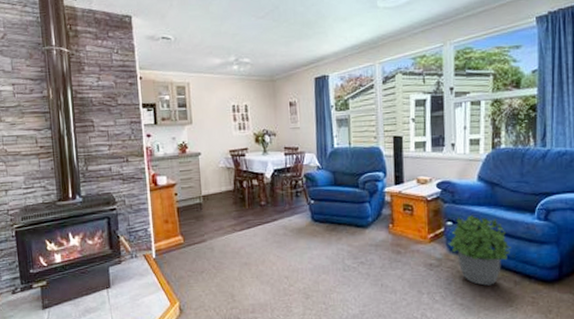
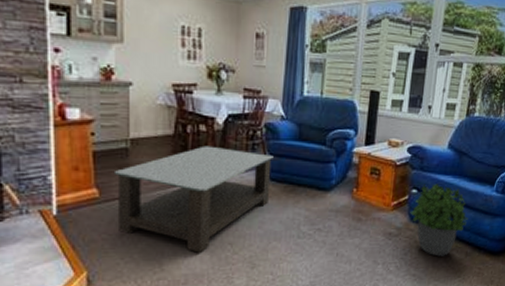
coffee table: none [192,196,315,286] -> present [113,145,274,253]

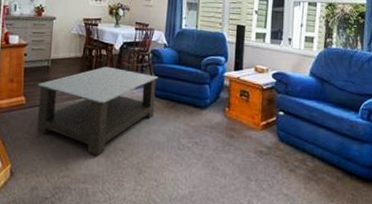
potted plant: present [410,184,468,257] -> none [278,107,336,179]

